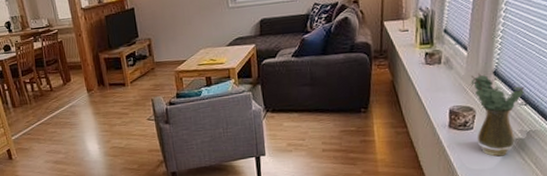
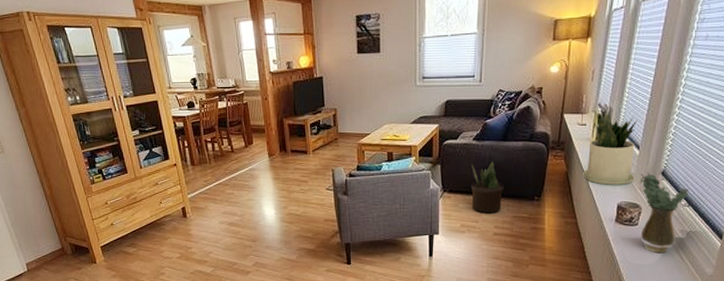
planter: none [293,76,329,131] -> present [470,161,504,214]
planter: none [408,16,465,90] -> present [582,113,638,185]

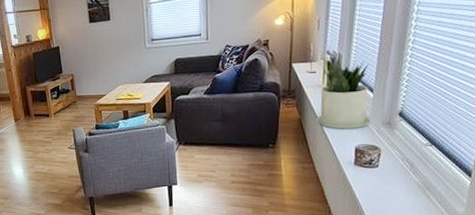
planter: present [470,161,504,214] -> none [204,113,238,163]
vase: present [640,172,689,253] -> none [376,114,430,194]

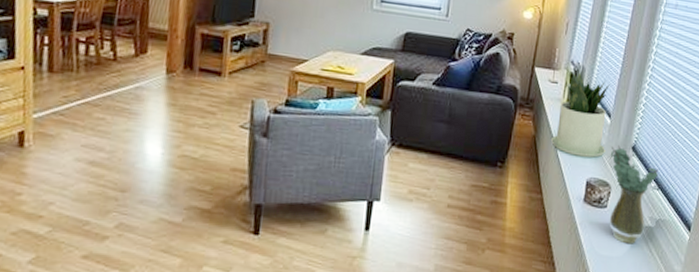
vase: none [376,114,430,194] -> present [609,145,659,244]

